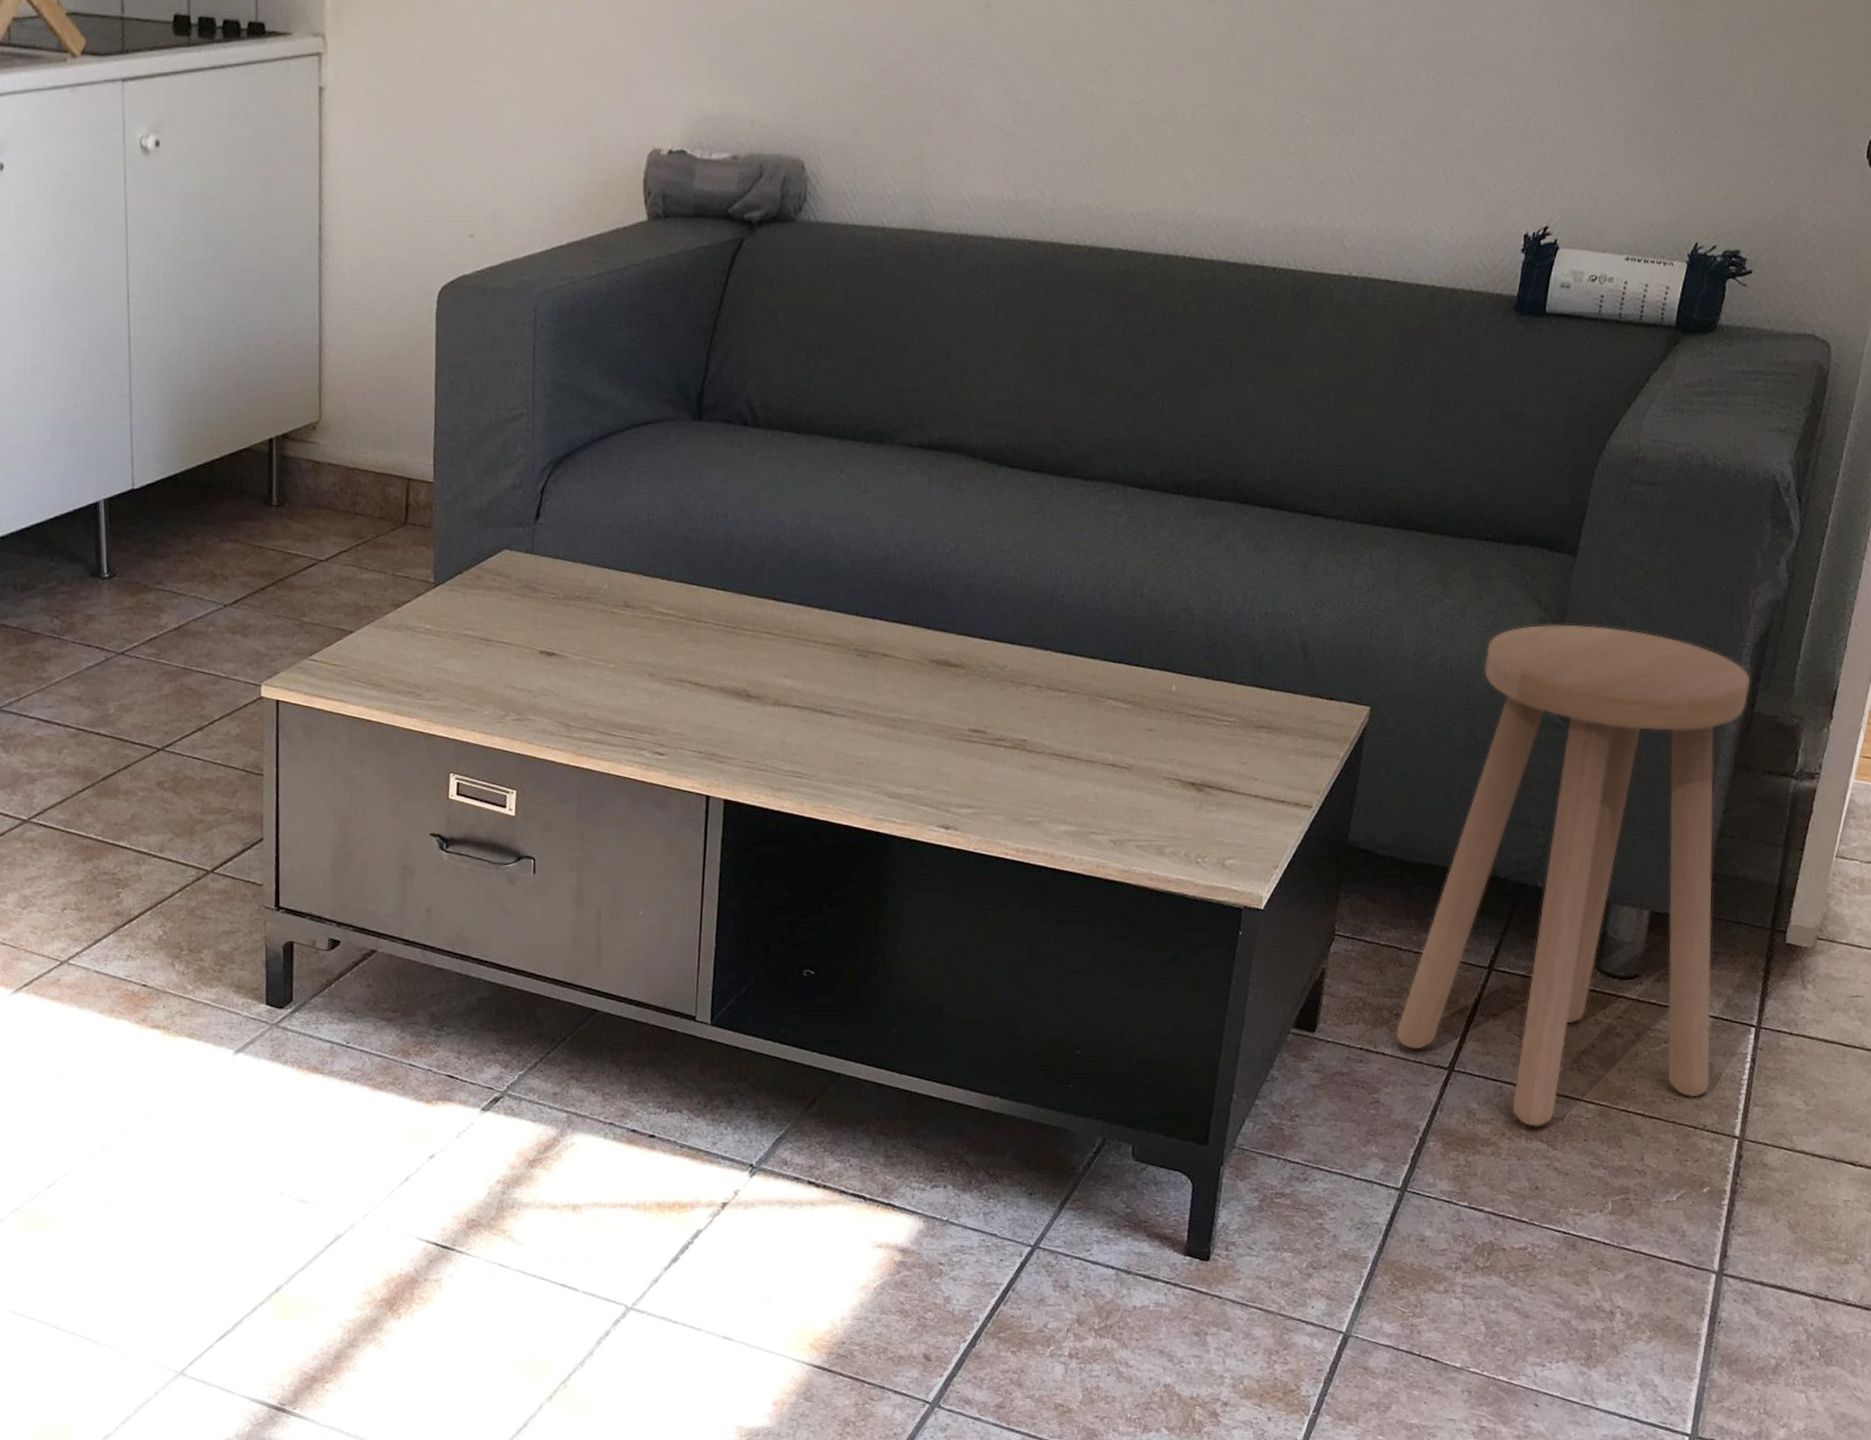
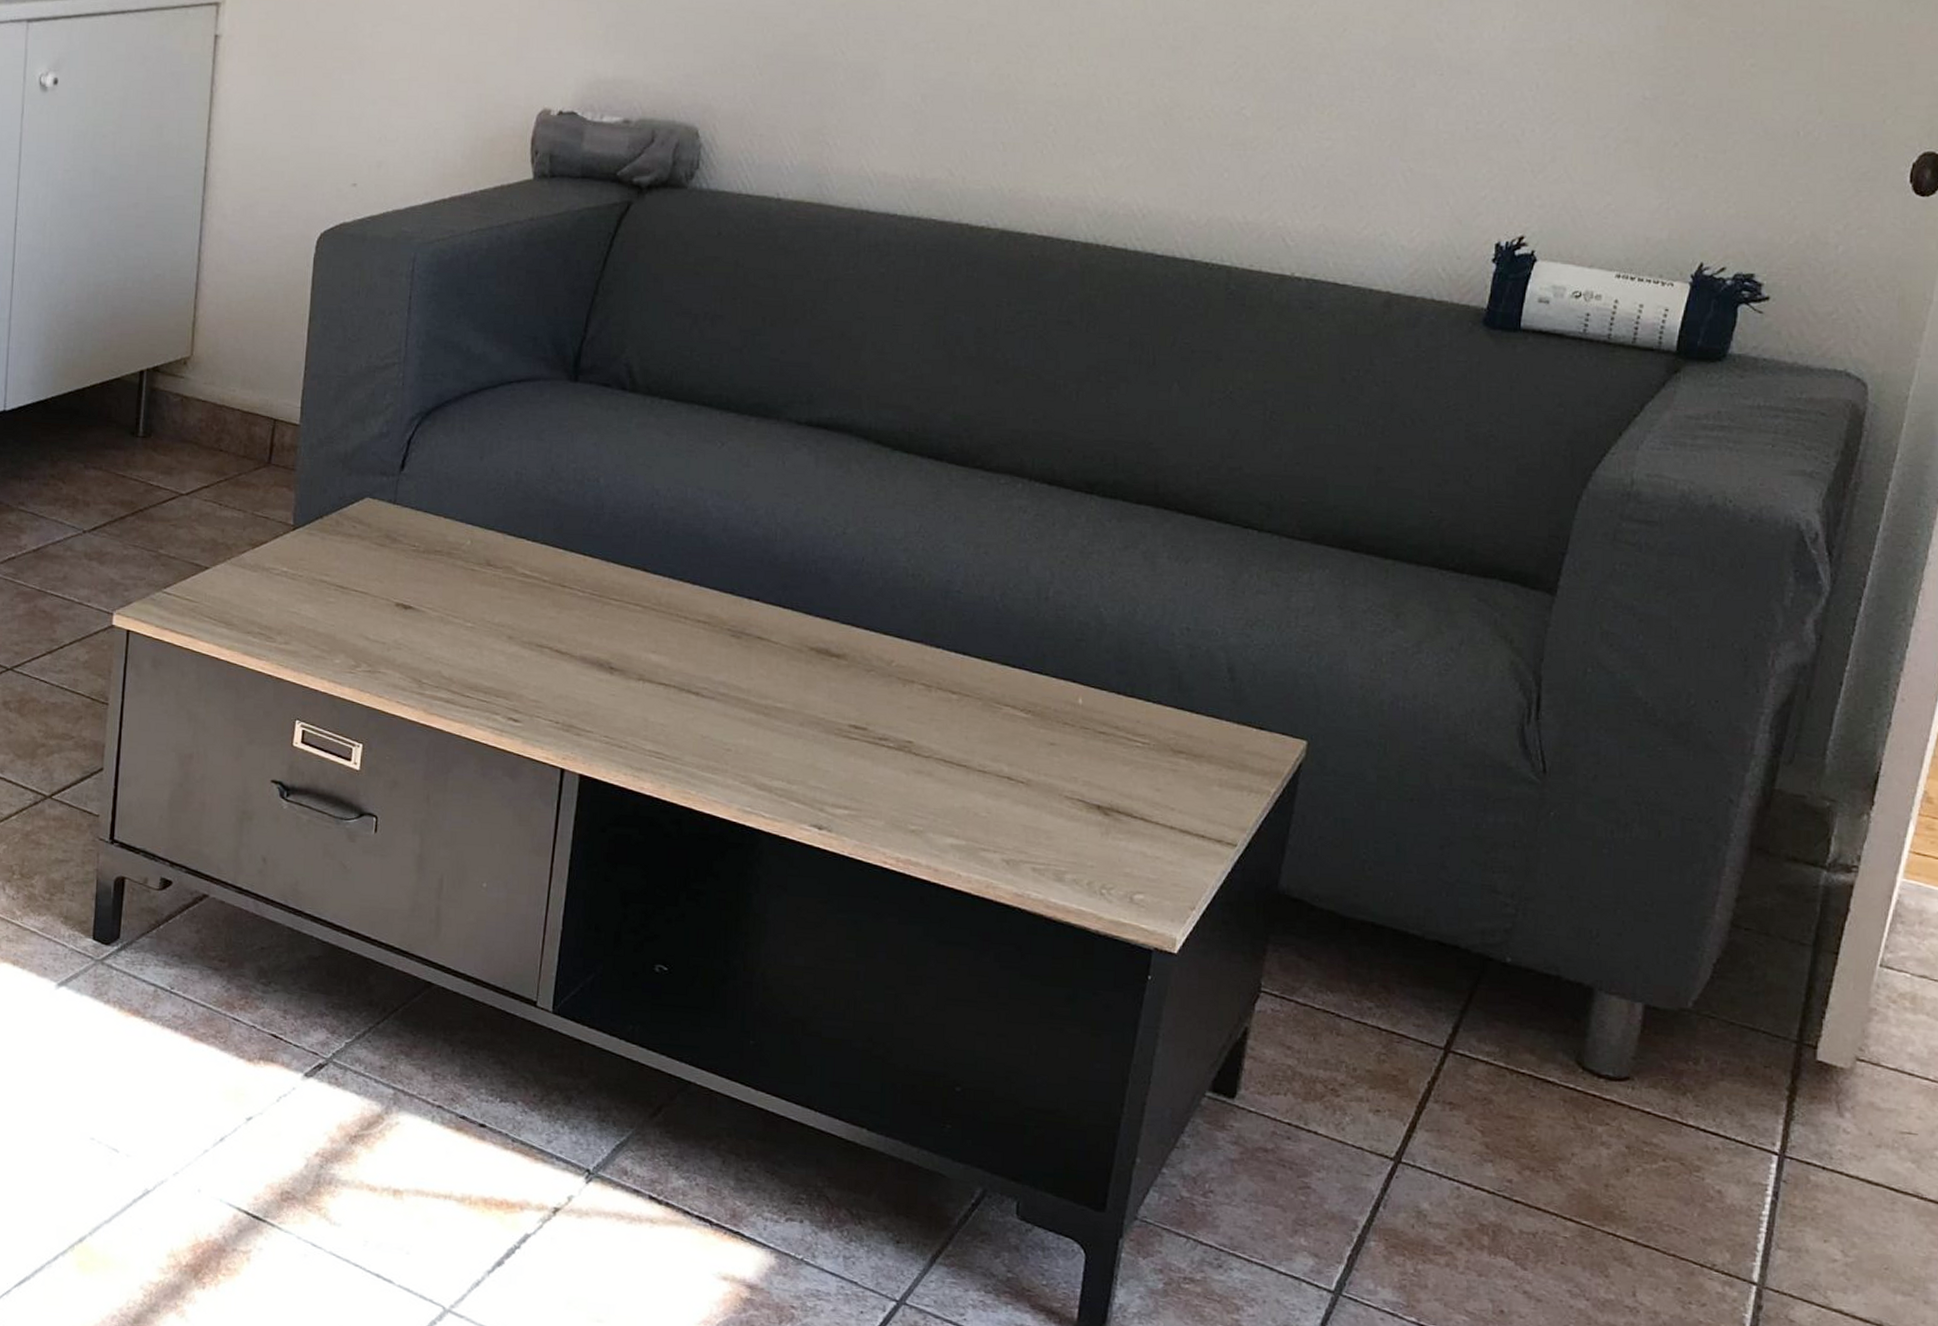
stool: present [1396,624,1751,1127] -> none [1332,667,1770,1240]

